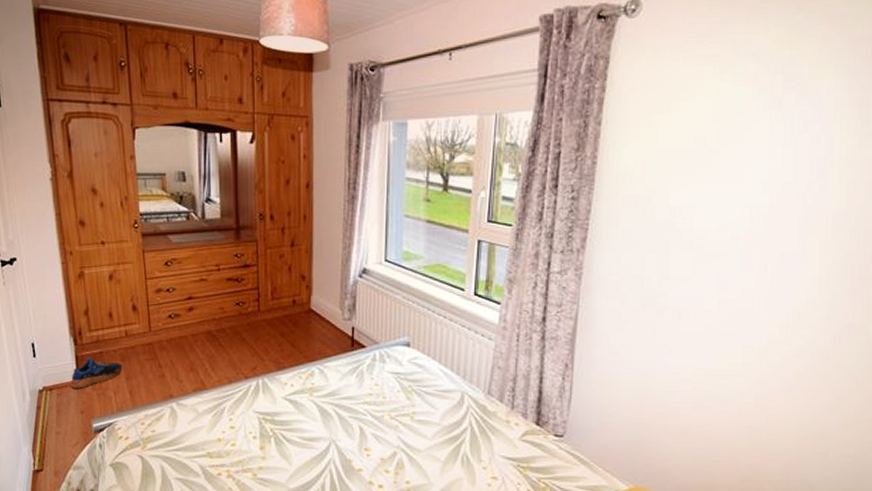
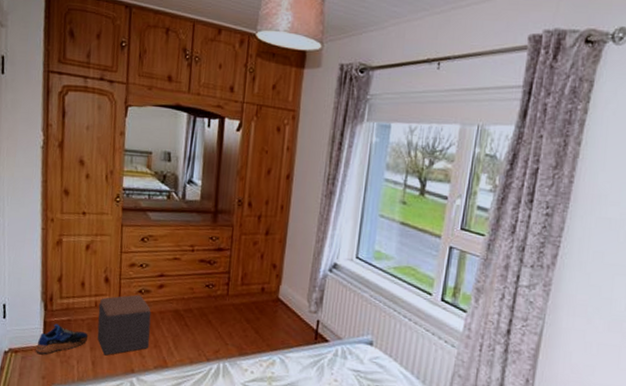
footstool: none [129,320,186,384] -> present [97,294,152,356]

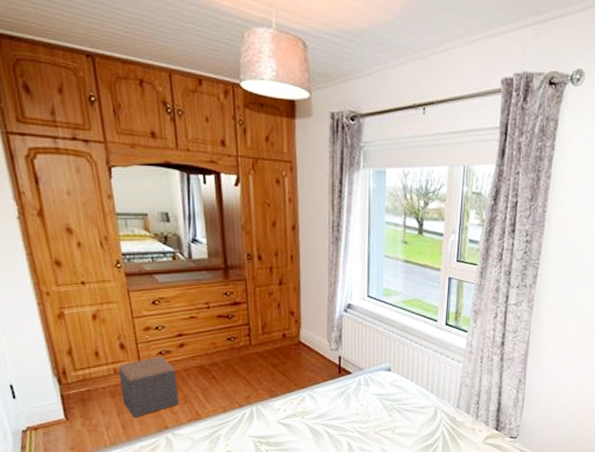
shoe: present [35,323,88,355] -> none [57,396,113,428]

